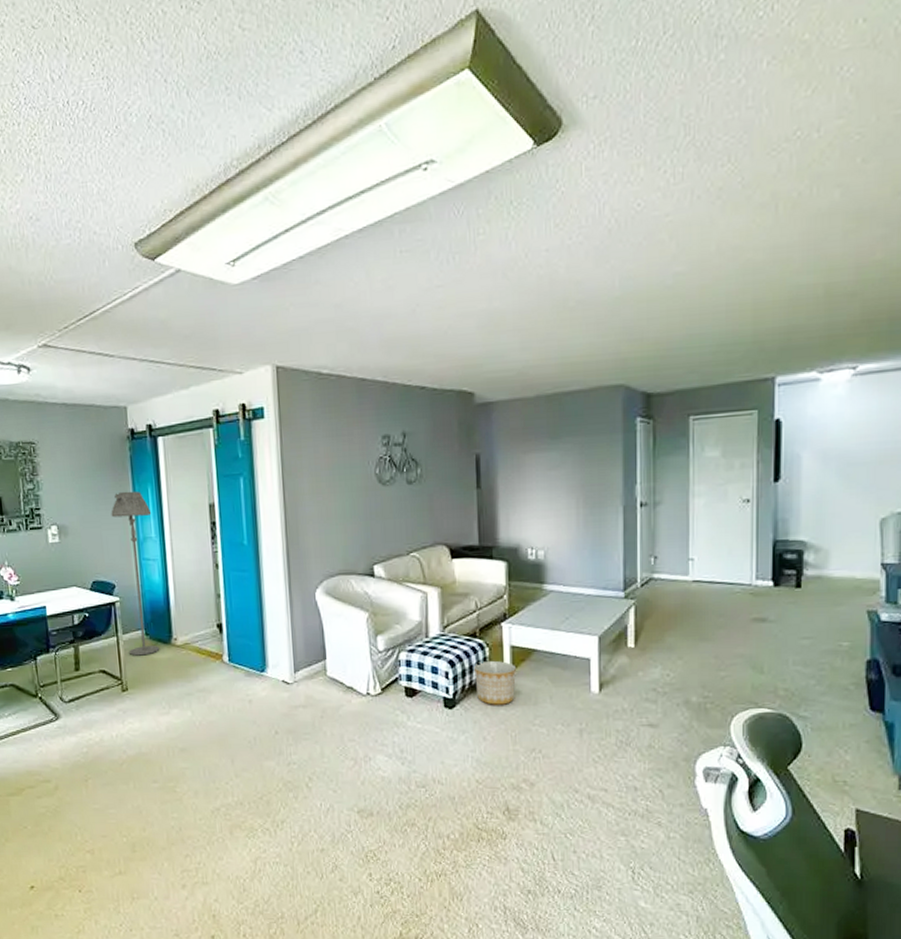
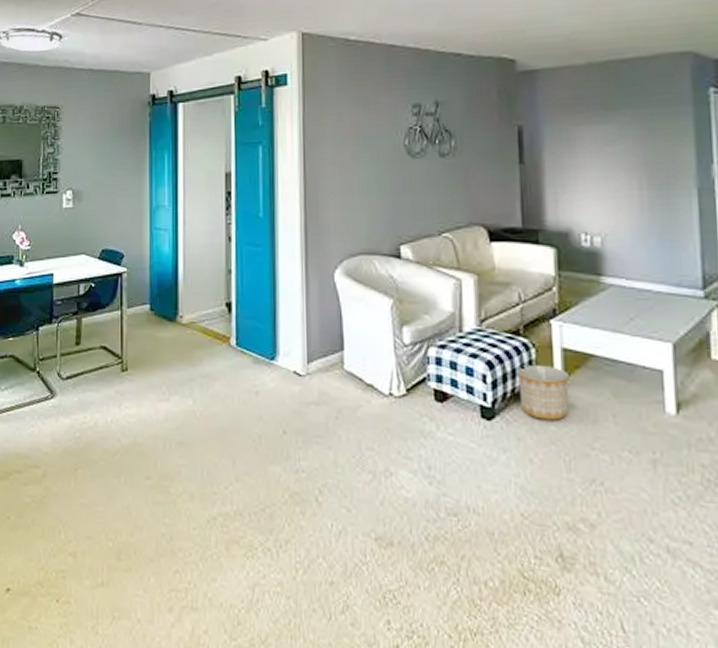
floor lamp: present [111,491,160,656] -> none [126,157,167,333]

